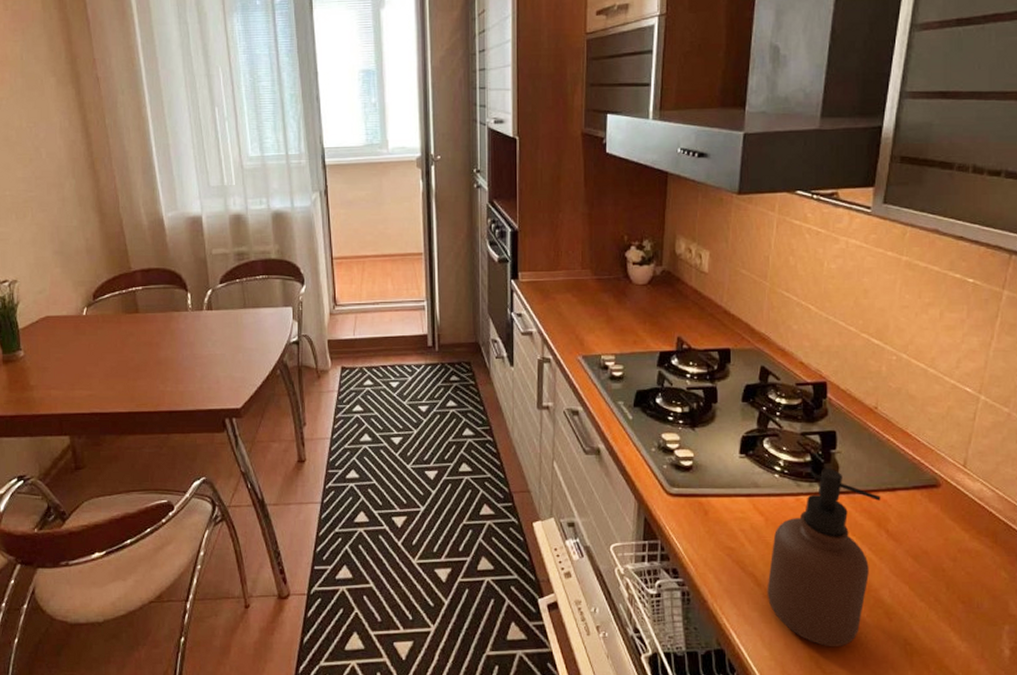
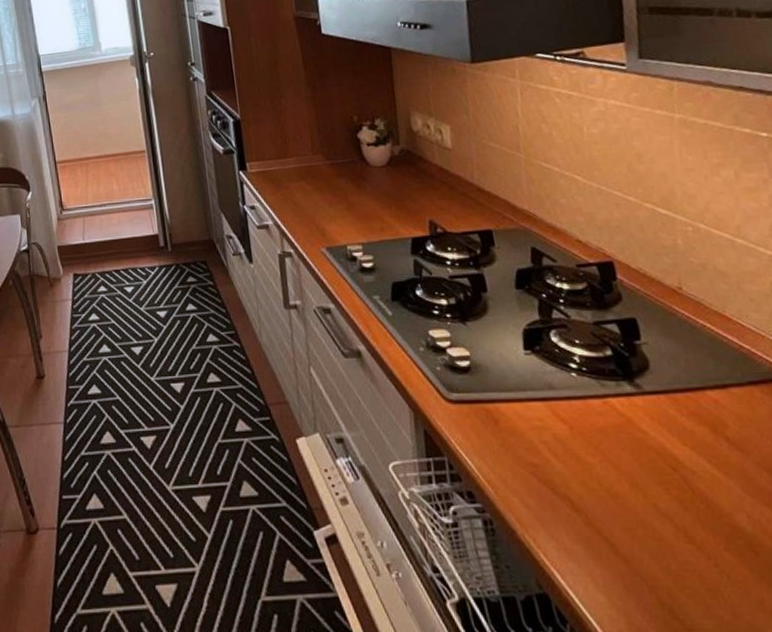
soap dispenser: present [767,469,881,646] -> none [584,363,718,590]

